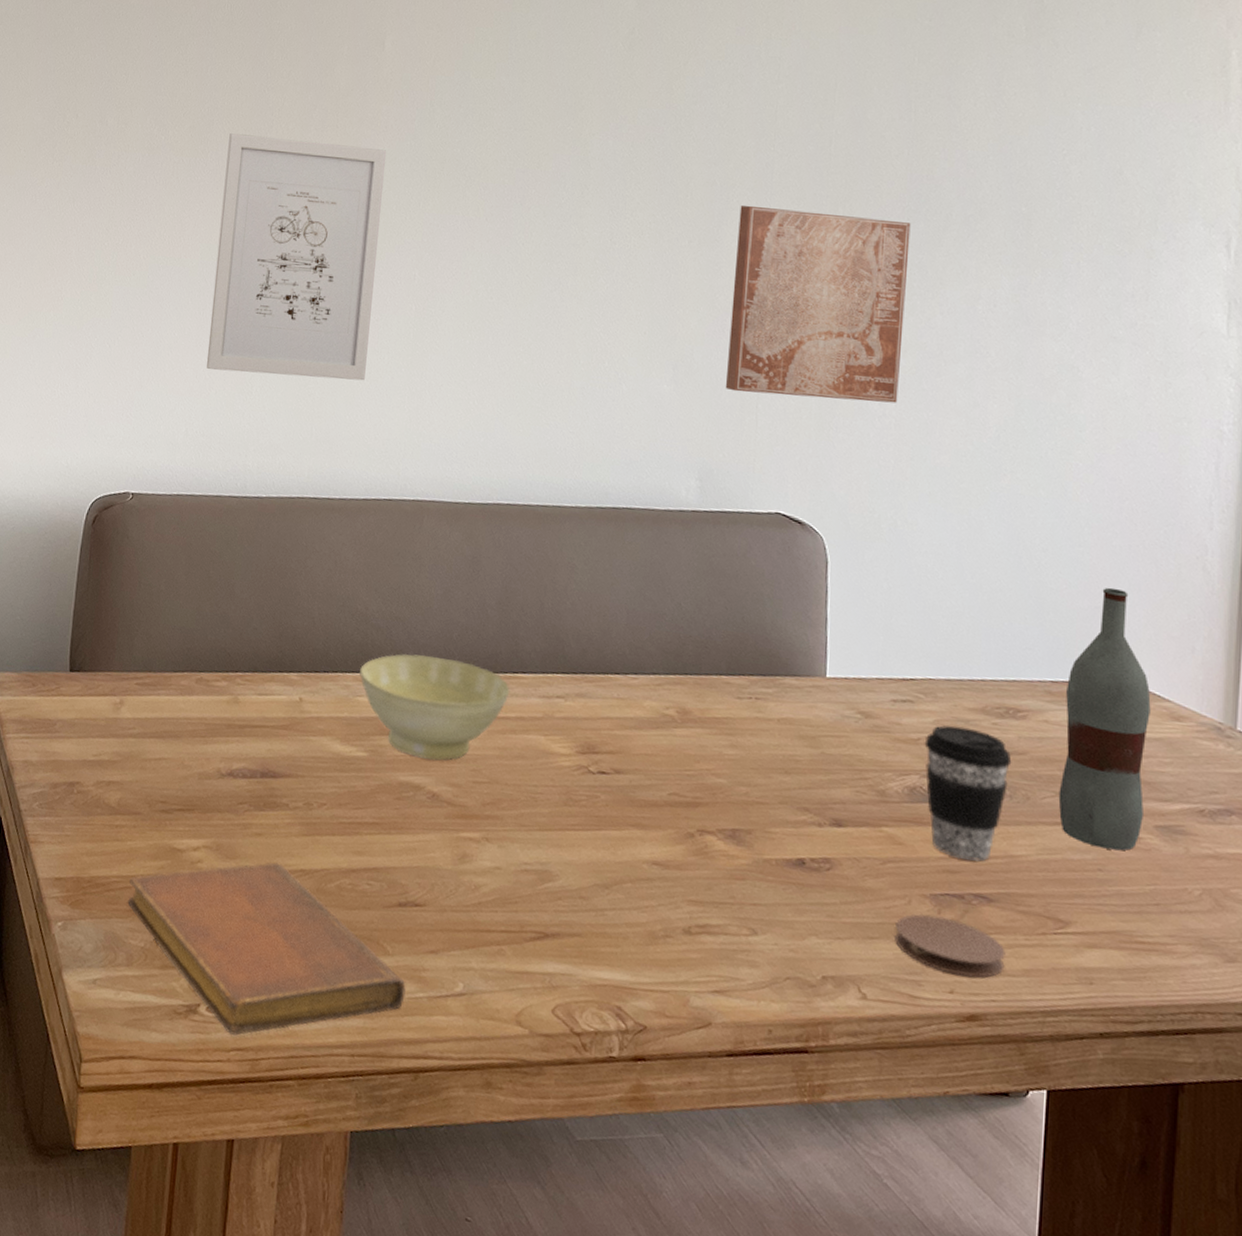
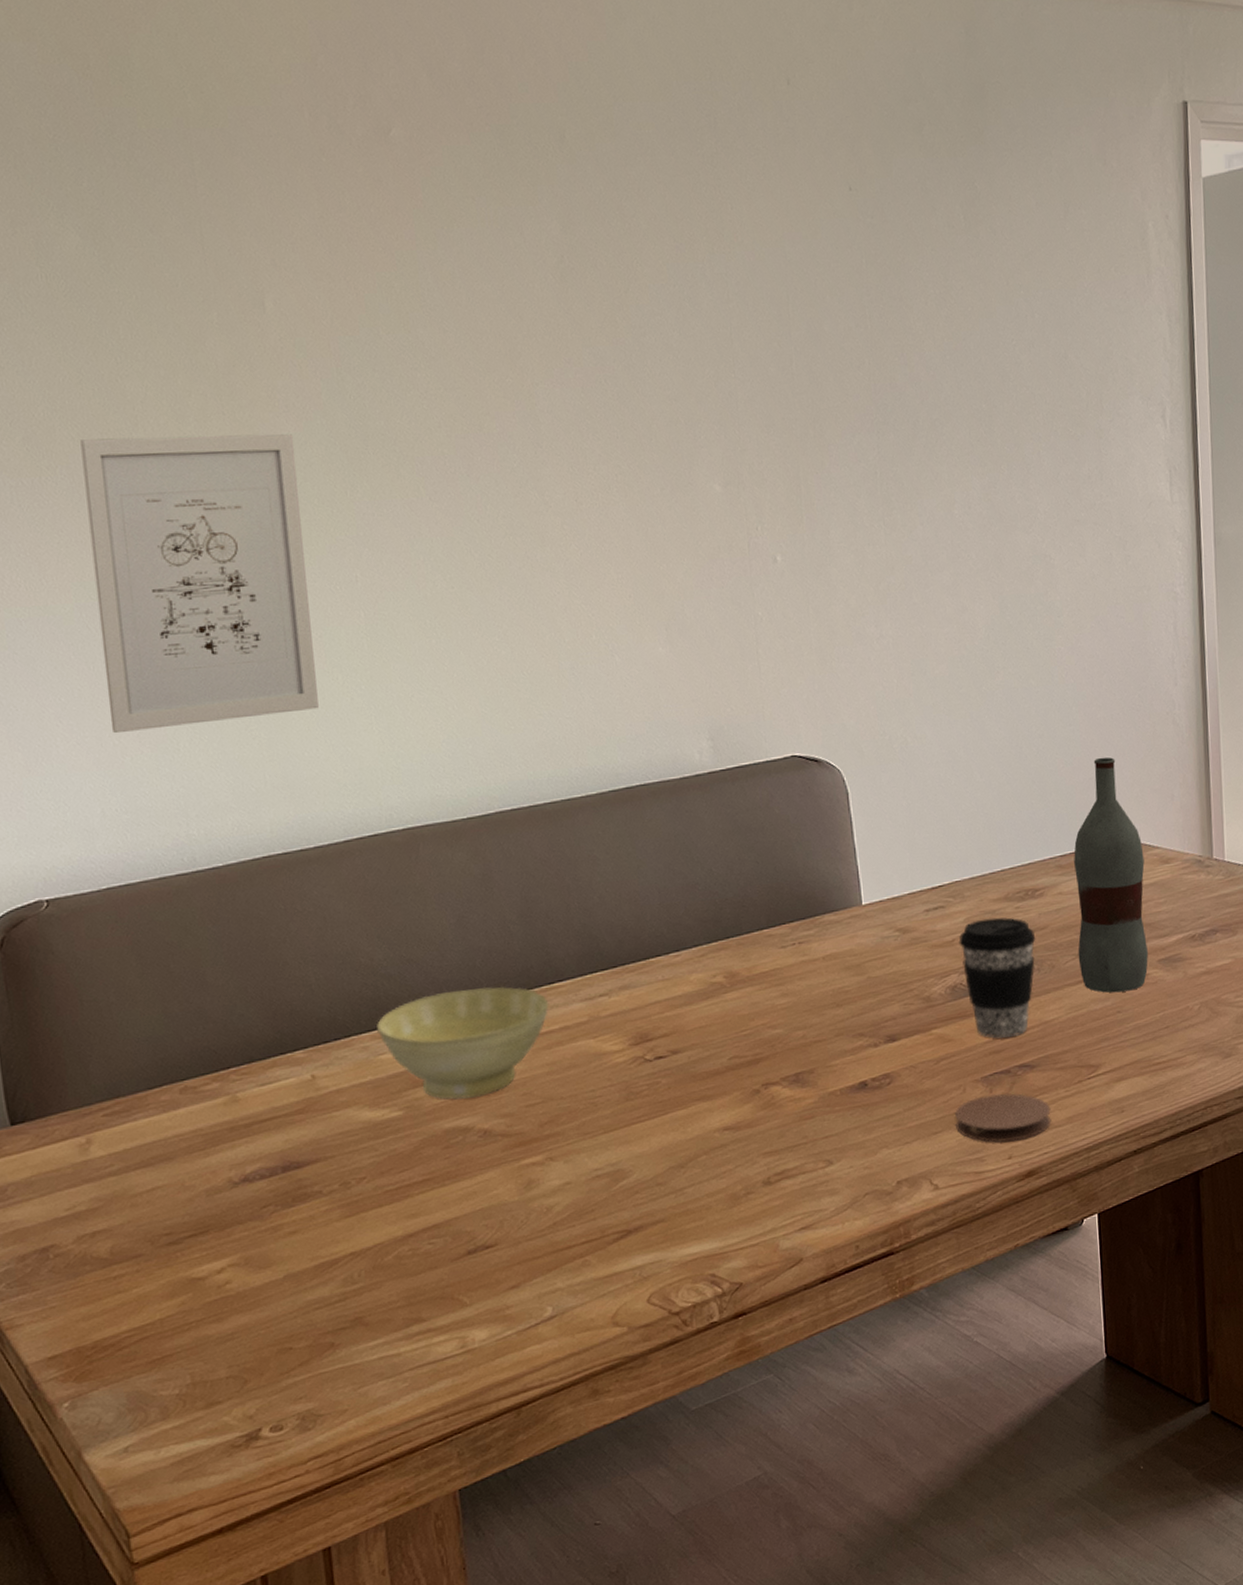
notebook: present [128,862,406,1036] -> none [145,1254,492,1447]
wall art: present [725,205,911,403] -> none [709,435,892,641]

